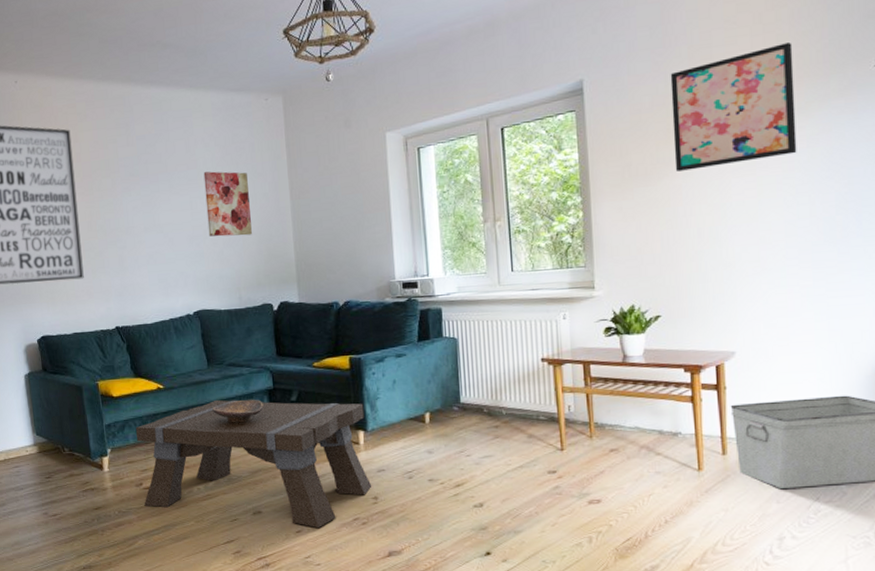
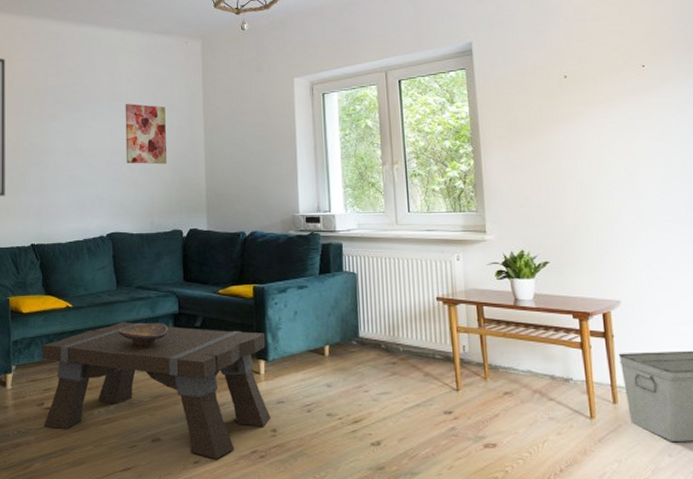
wall art: present [670,43,797,171] -> none [549,21,667,128]

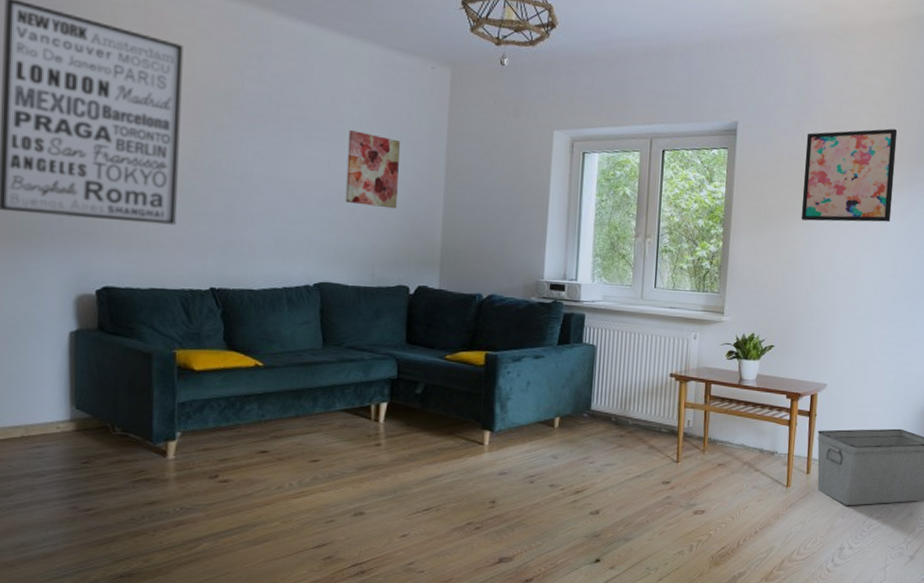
coffee table: present [42,321,271,459] -> none [217,384,494,532]
decorative bowl: present [118,322,168,346] -> none [321,387,383,413]
wall art: none [549,21,667,128] -> present [801,128,898,222]

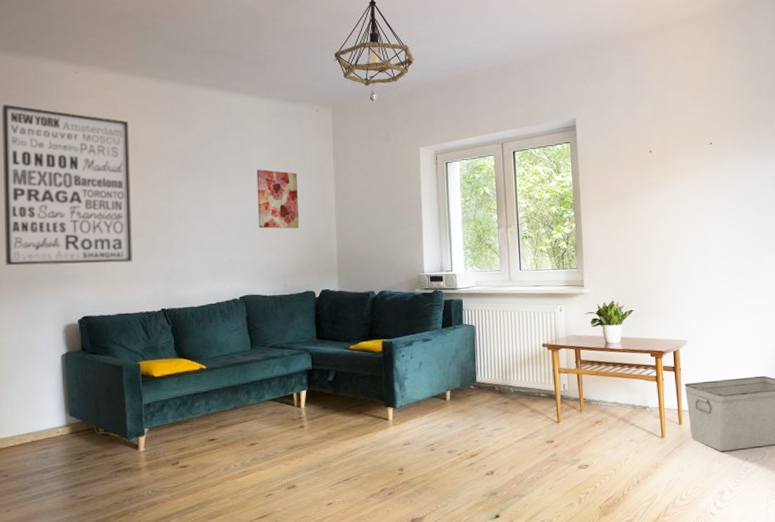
wall art: present [801,128,898,222] -> none [639,105,727,196]

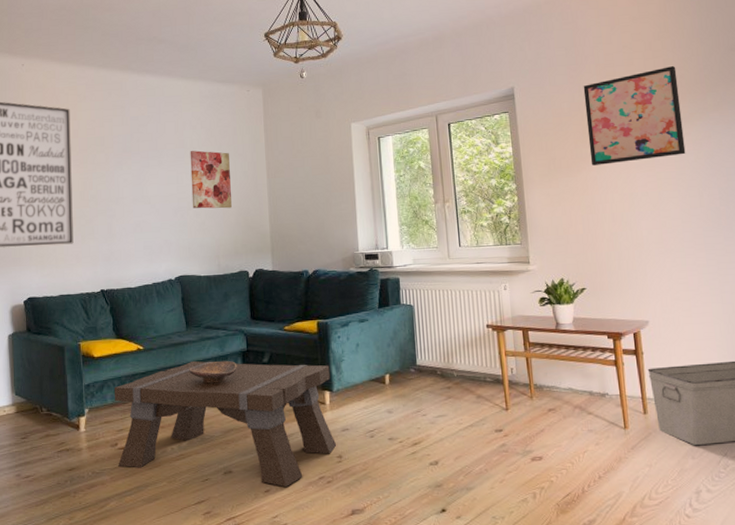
coffee table: none [176,379,399,499] -> present [114,360,337,487]
decorative bowl: none [253,379,302,402] -> present [189,360,237,384]
wall art: none [639,105,727,196] -> present [583,66,686,165]

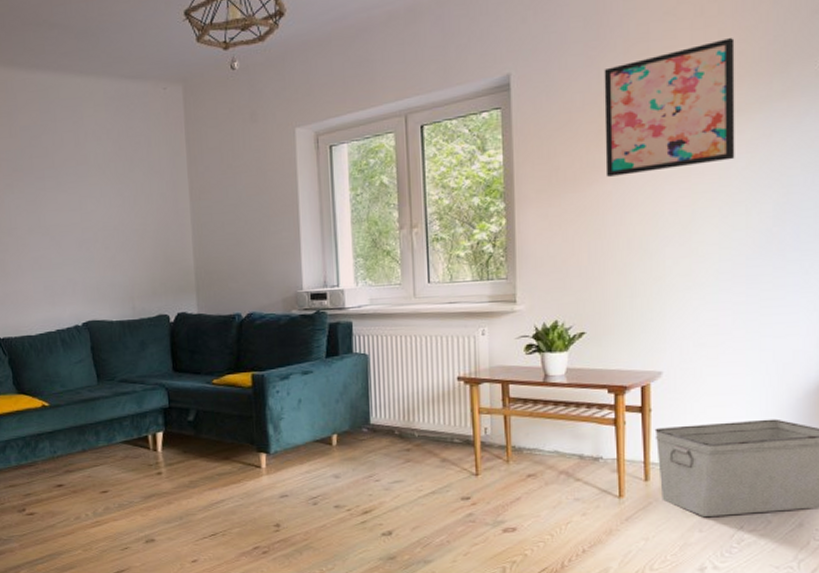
coffee table: present [114,360,337,487] -> none [18,418,274,557]
decorative bowl: present [189,360,237,384] -> none [102,418,158,444]
wall art: present [190,150,232,209] -> none [94,167,147,241]

